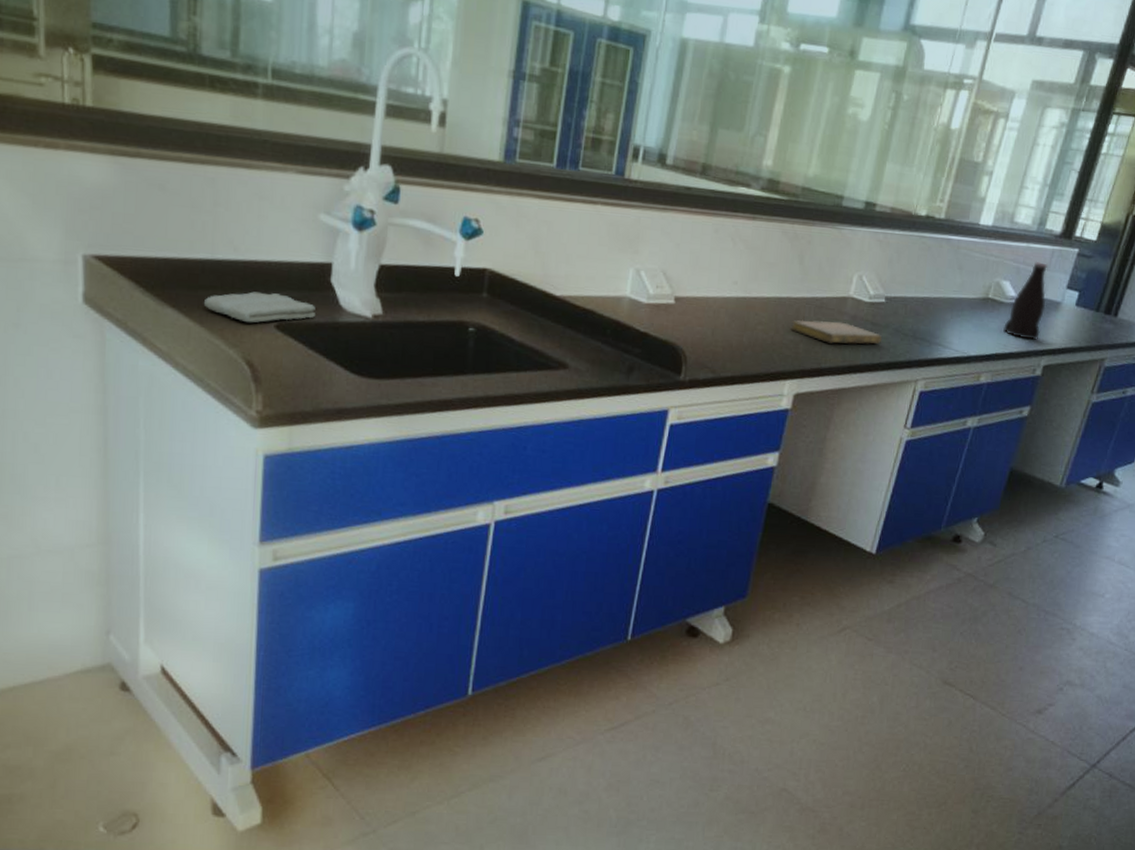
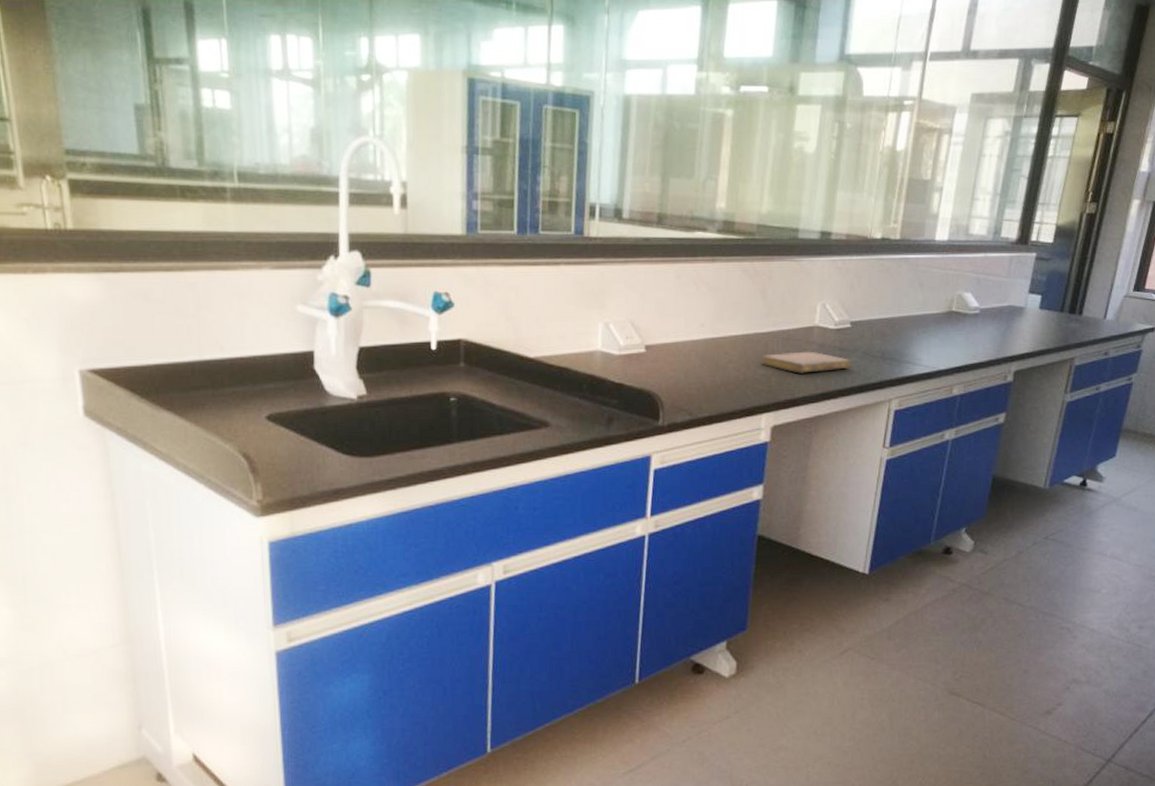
washcloth: present [203,291,316,323] -> none [196,386,303,417]
bottle: present [1002,262,1048,340] -> none [969,270,1010,348]

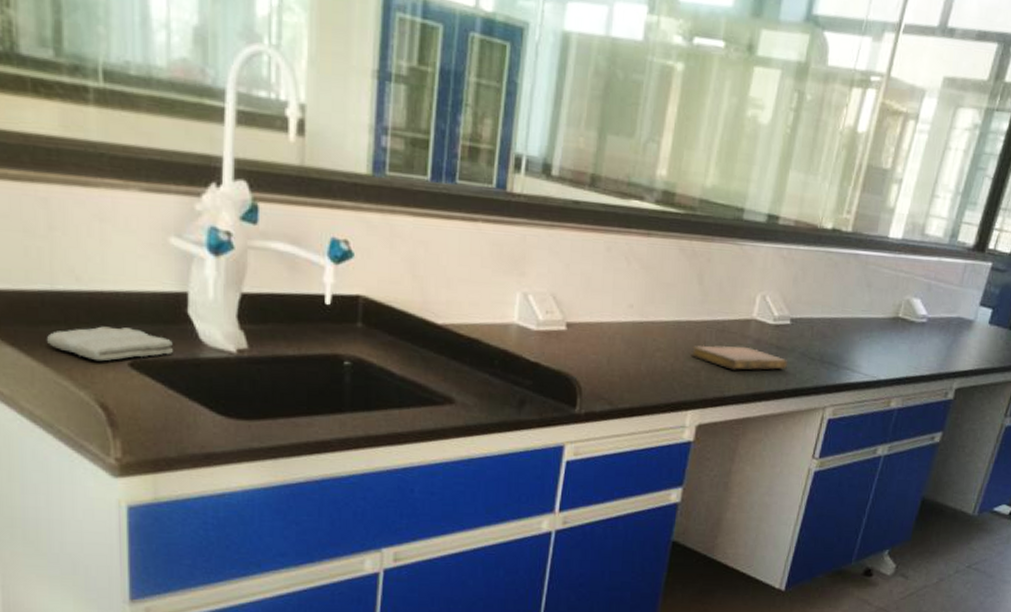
washcloth: none [196,386,303,417] -> present [46,326,173,362]

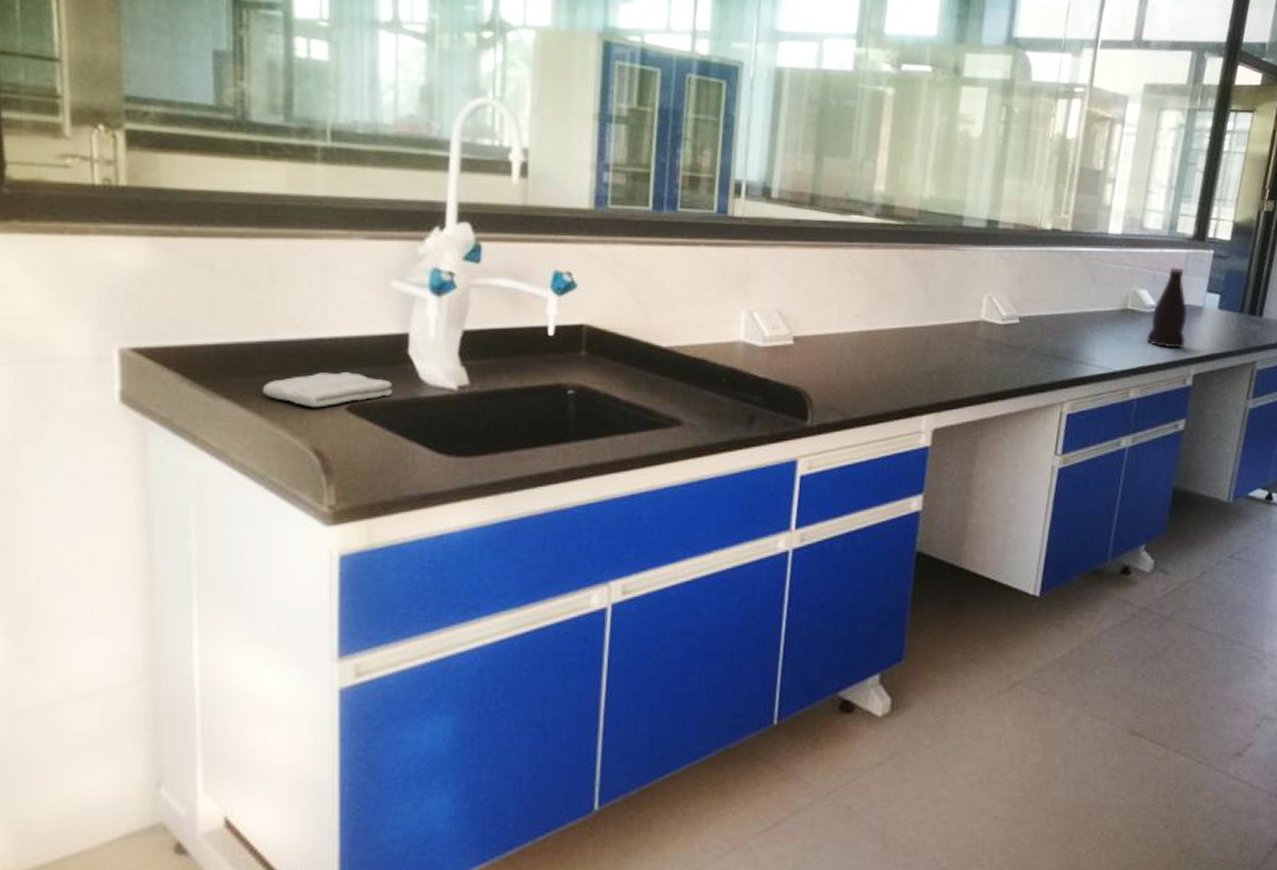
notebook: present [691,345,788,370] -> none [921,348,1021,372]
bottle: none [913,277,961,362] -> present [1146,267,1188,348]

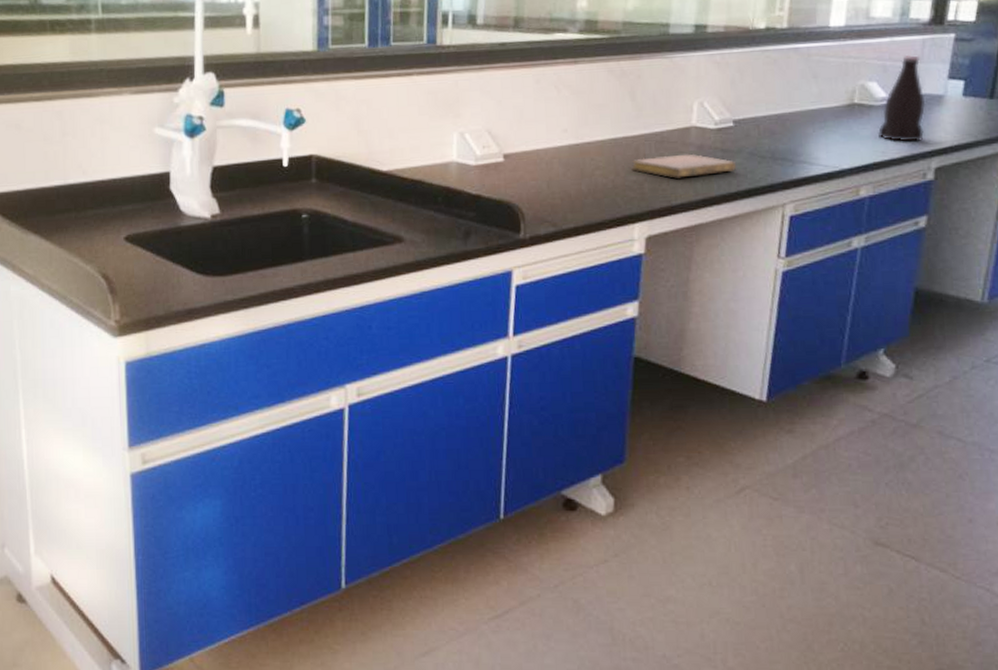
washcloth: present [262,372,392,408] -> none [60,208,159,239]
notebook: none [921,348,1021,372] -> present [631,153,737,178]

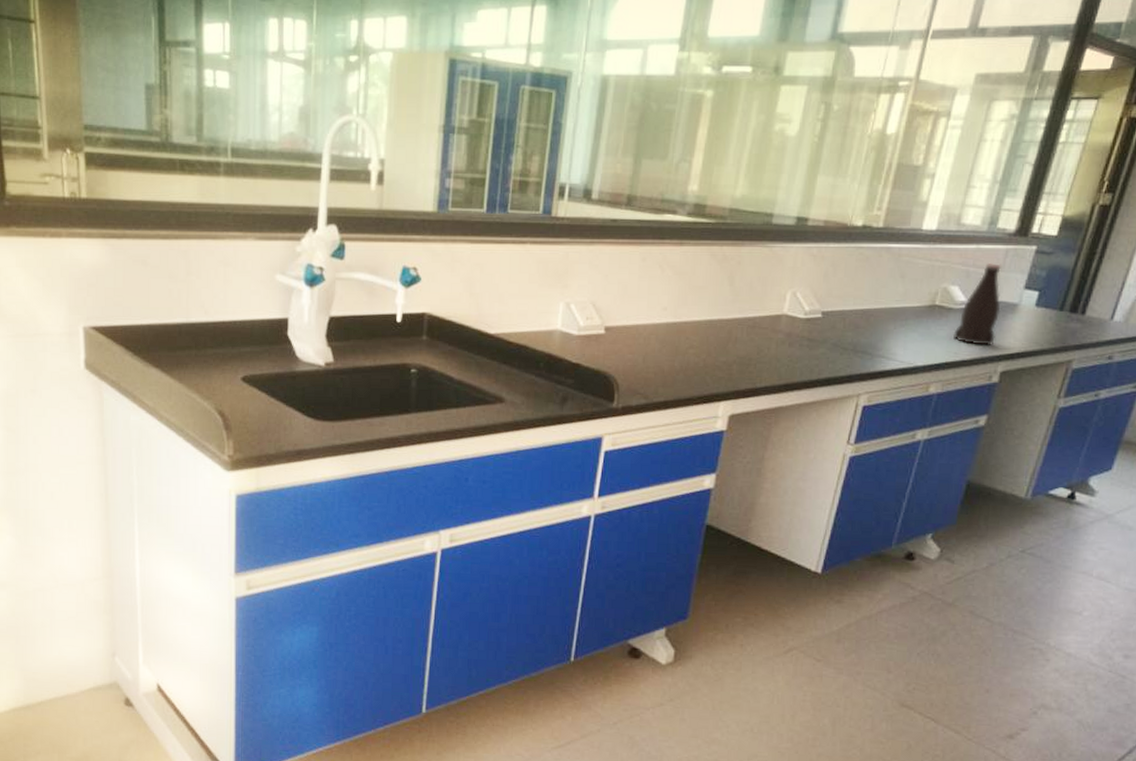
notebook: present [631,153,737,178] -> none [722,340,820,363]

